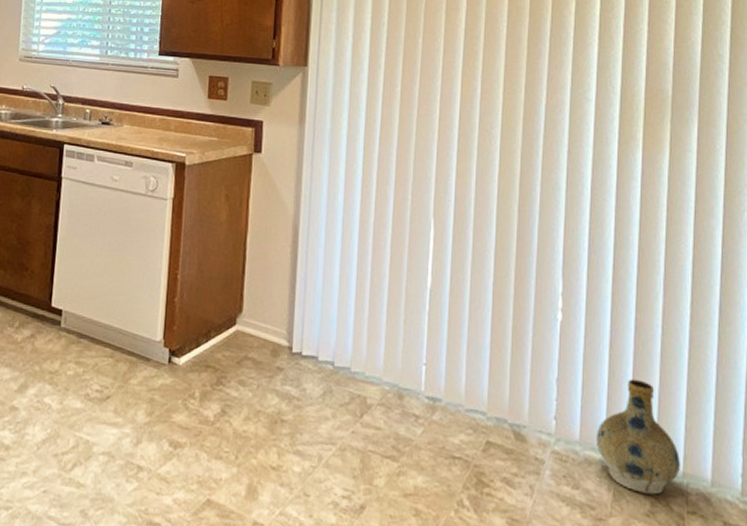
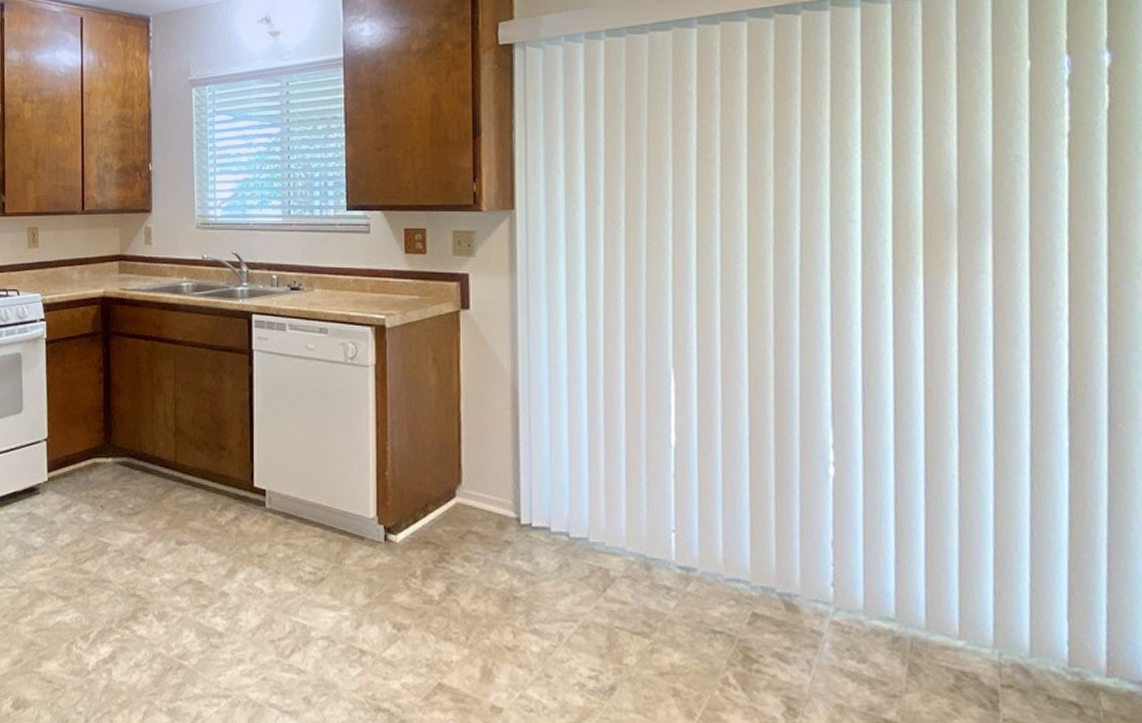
ceramic jug: present [596,379,680,495] -> none [883,538,990,668]

